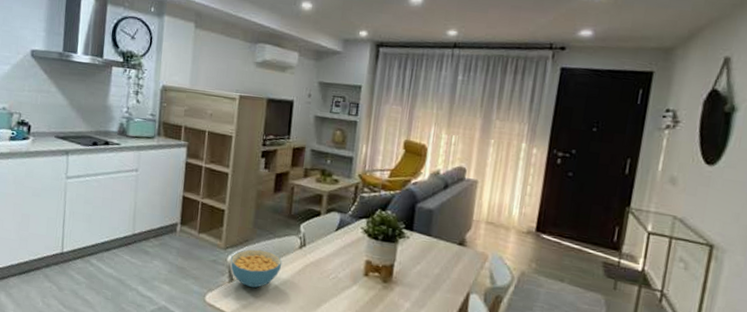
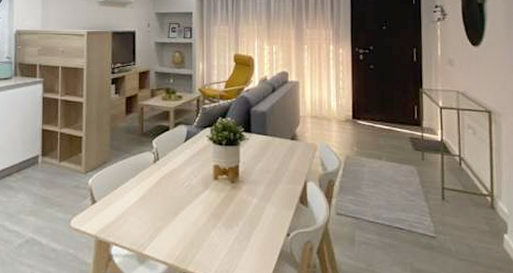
cereal bowl: present [231,249,282,288] -> none [92,169,140,207]

